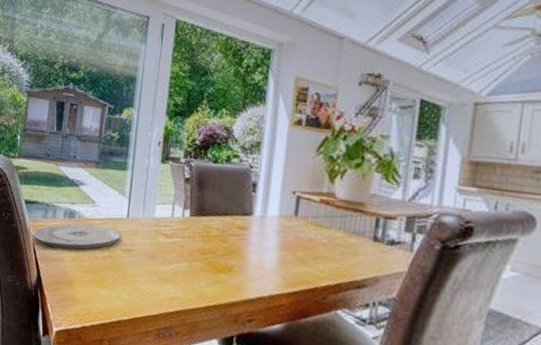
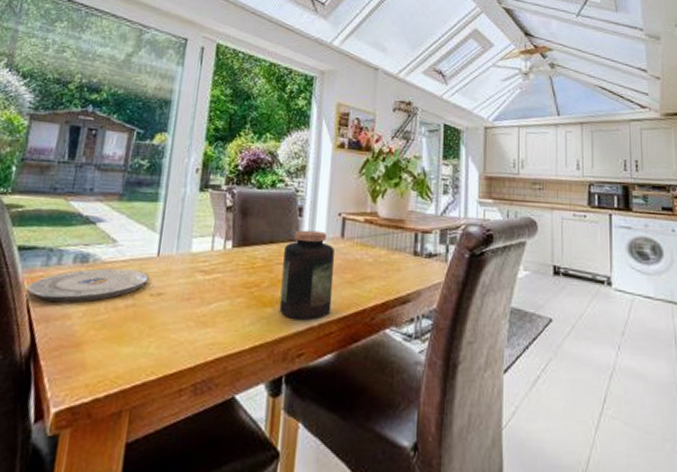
jar: none [232,205,287,291] -> present [279,230,335,321]

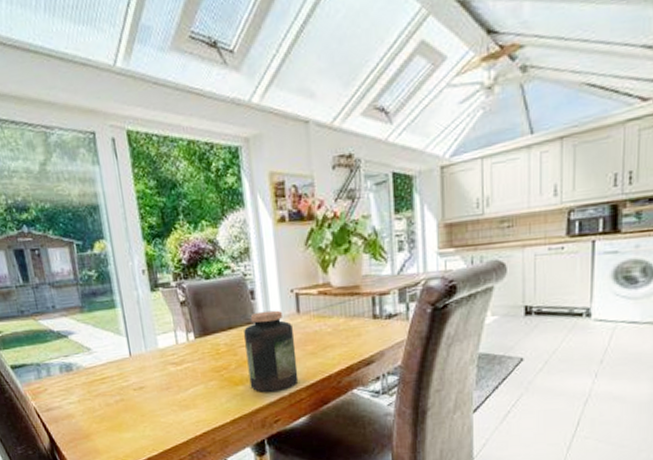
plate: present [27,267,150,302] -> none [30,370,129,406]

